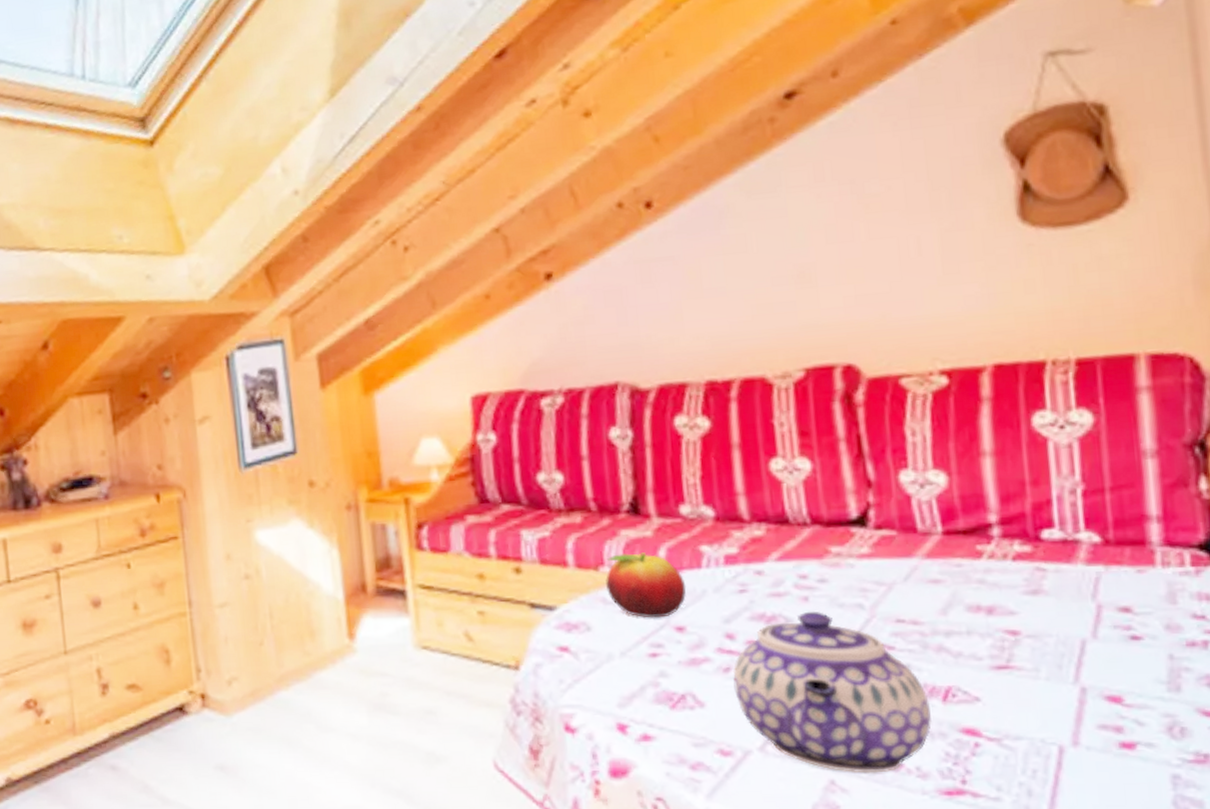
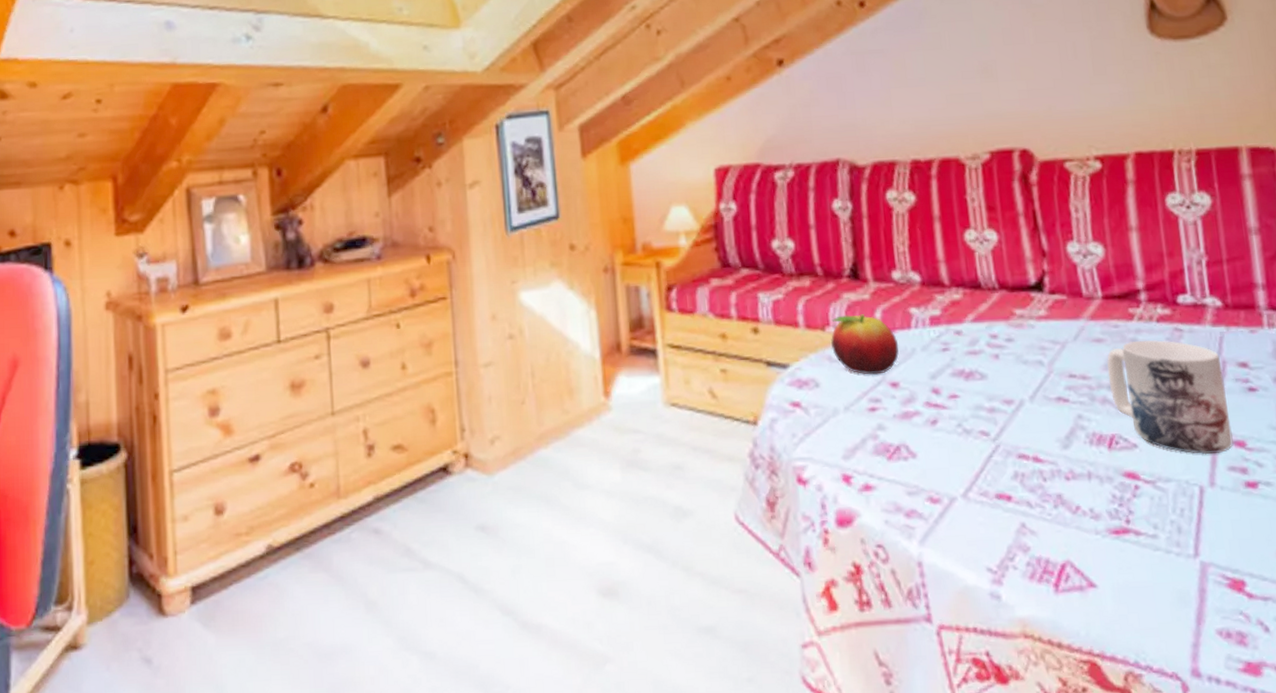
teapot: present [732,611,932,773] -> none [939,367,1100,516]
mug: none [944,581,1106,711] -> present [1106,340,1233,455]

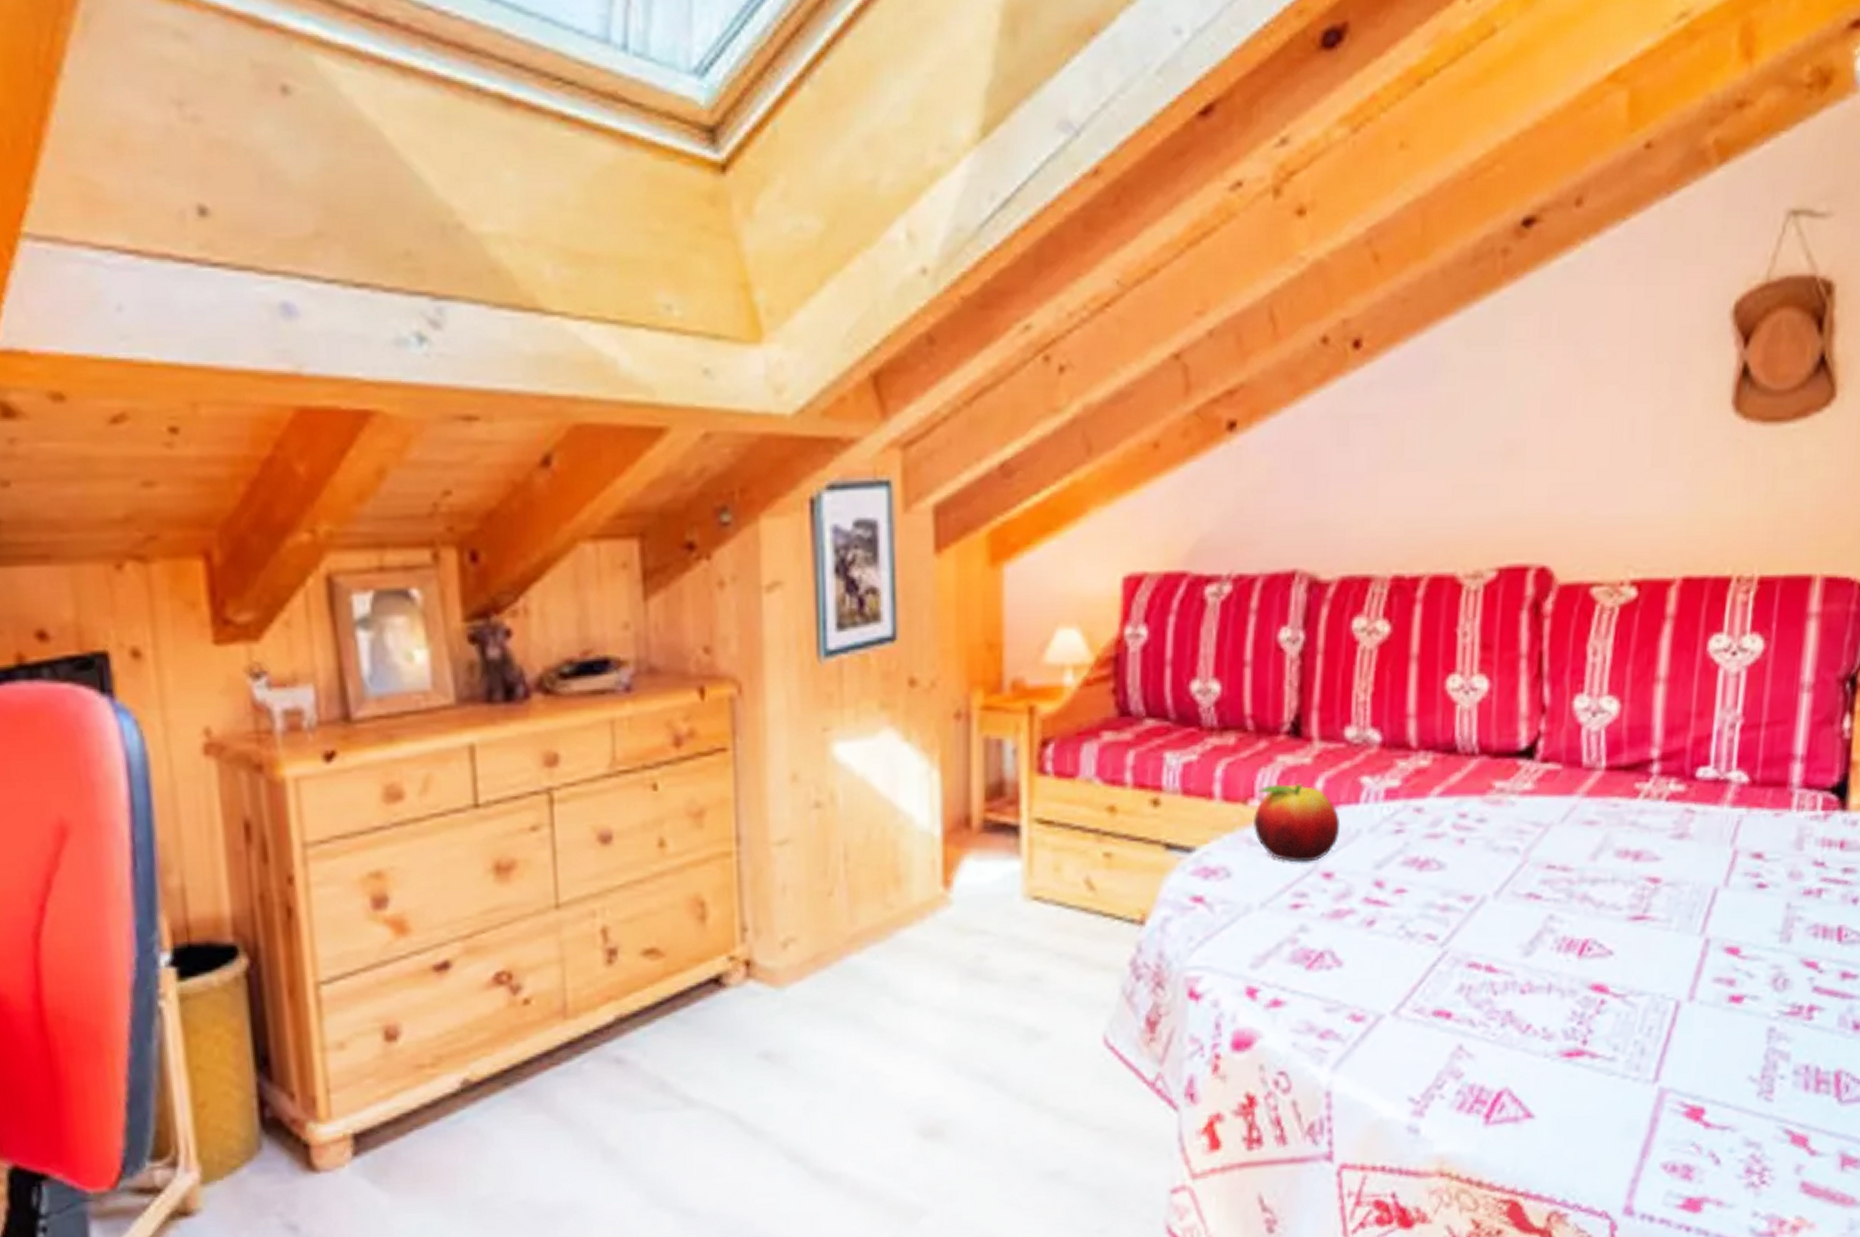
mug: present [1106,340,1233,455] -> none [1593,823,1733,964]

